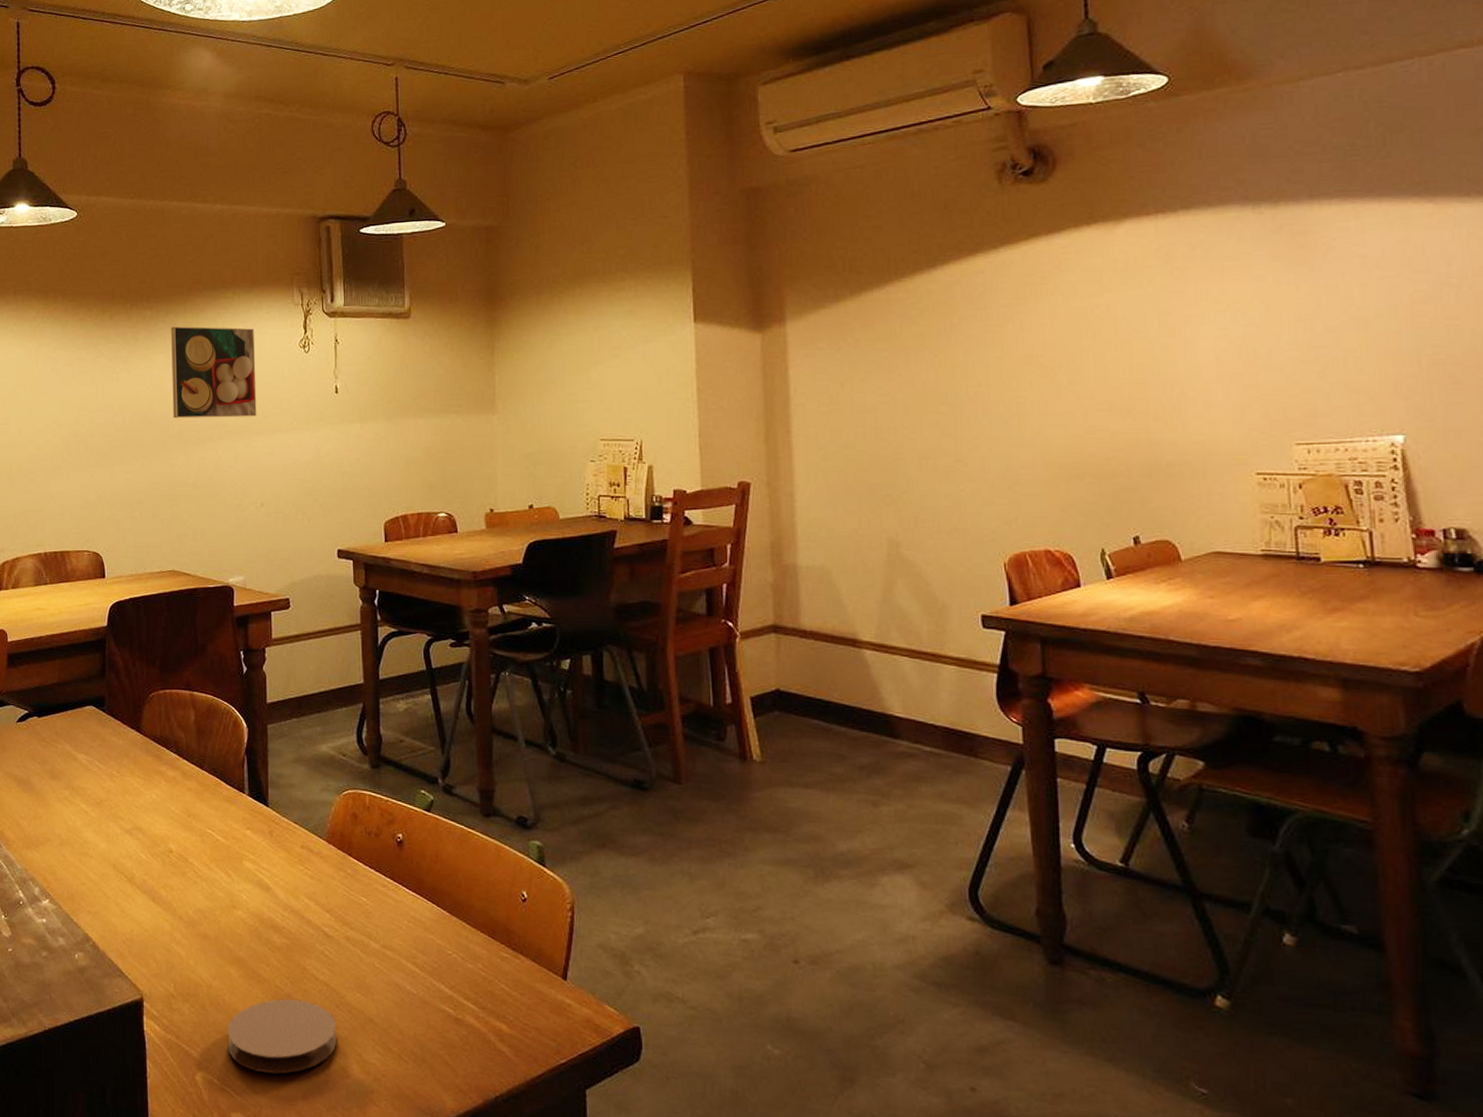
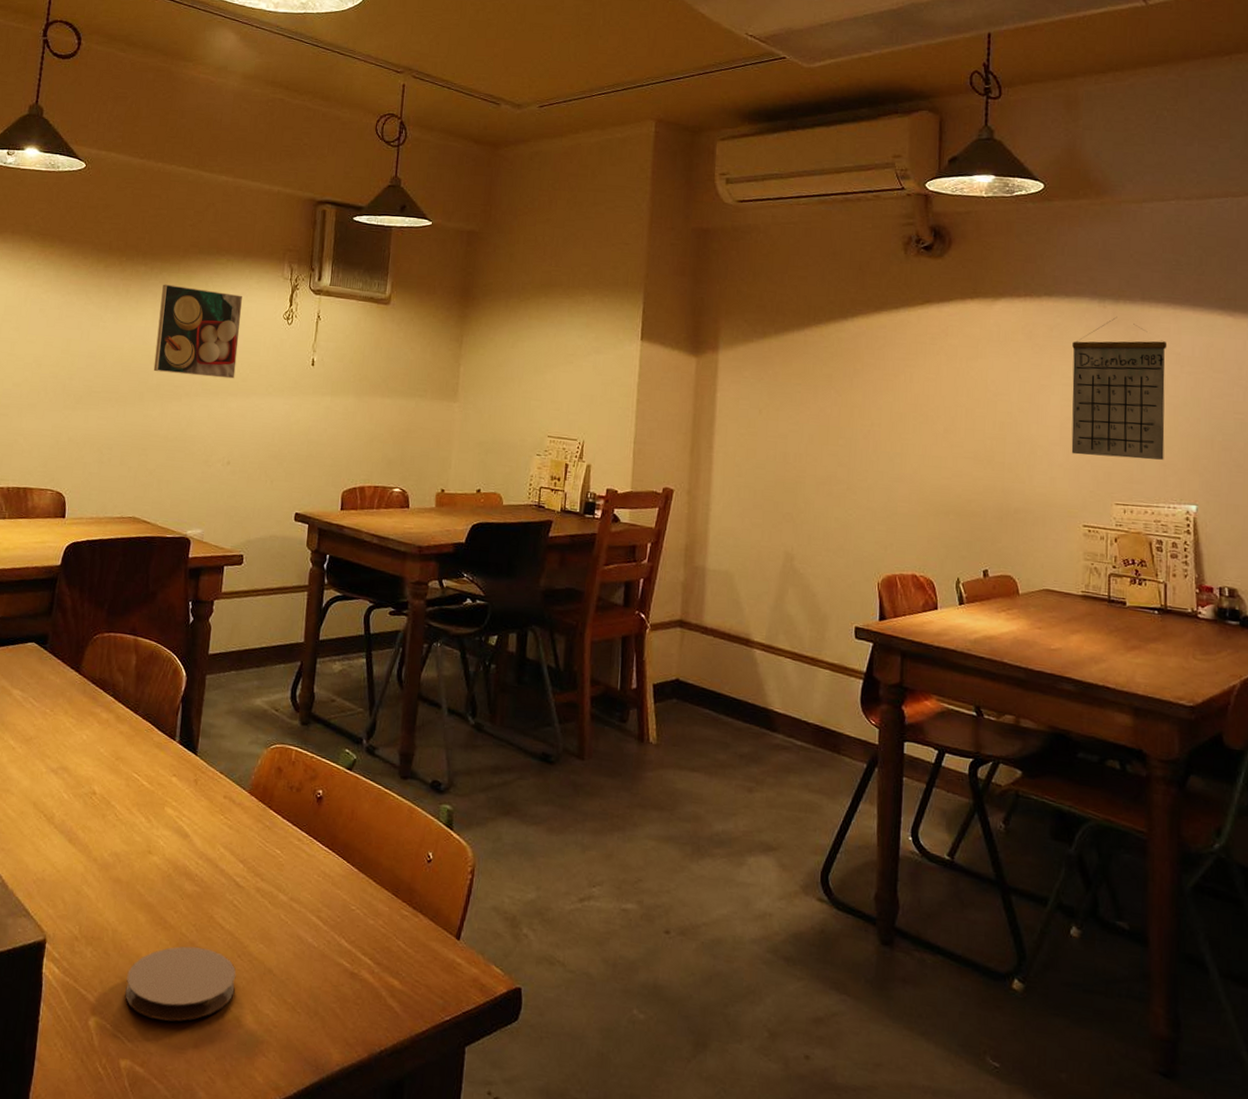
calendar: none [1222,222,1355,392] -> present [1071,316,1167,460]

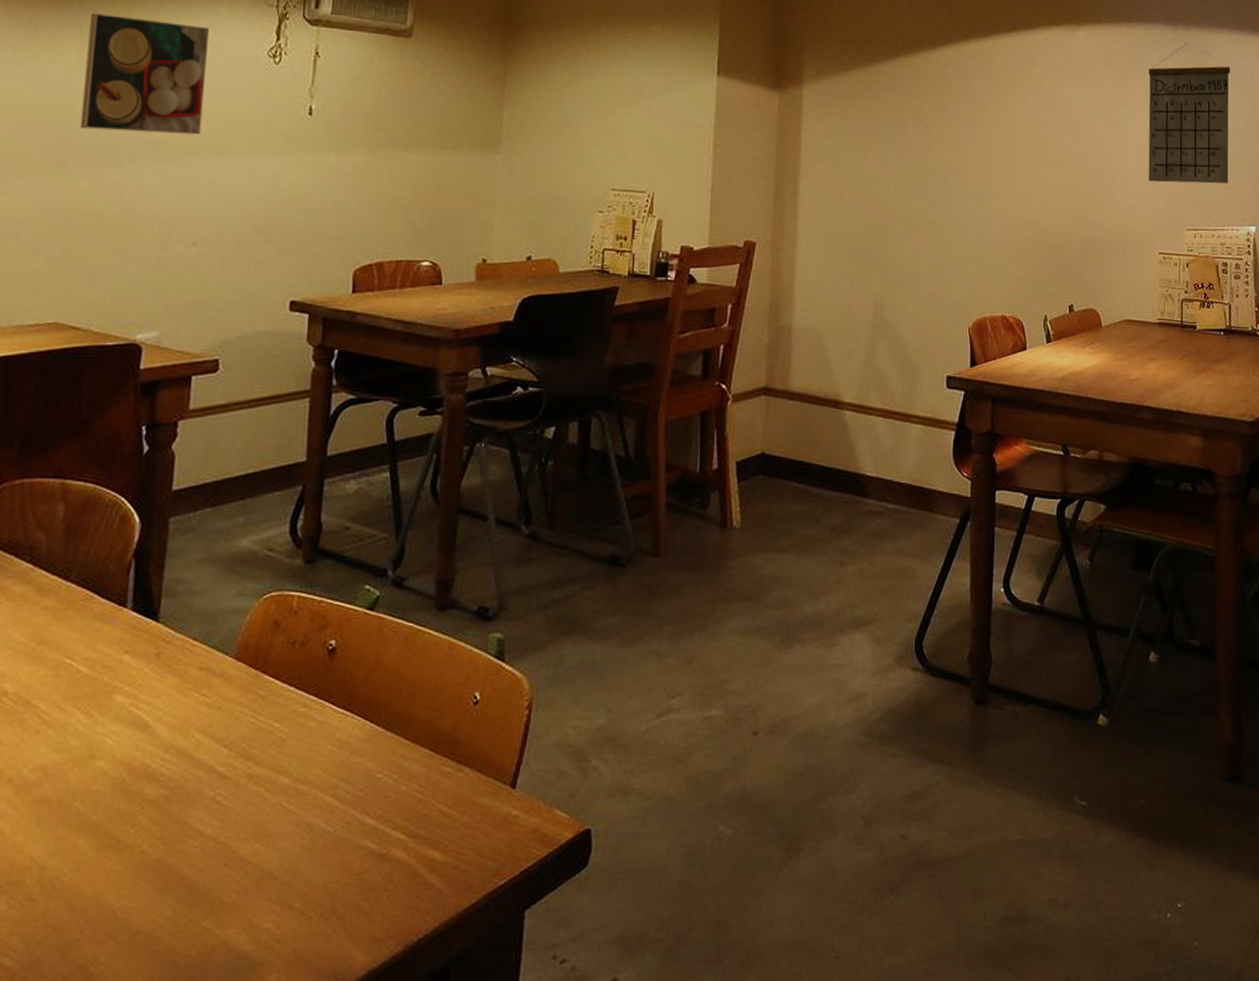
coaster: present [125,946,236,1022] -> none [60,864,222,969]

